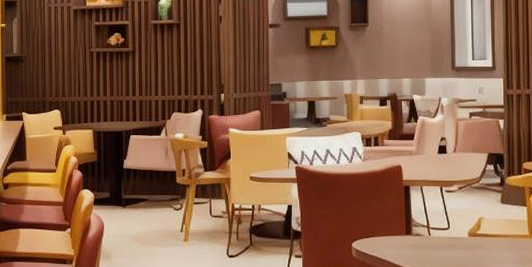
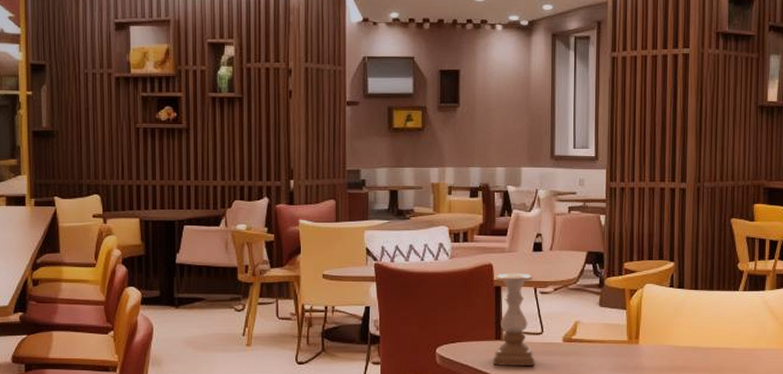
candle holder: none [404,173,443,259] -> present [493,273,535,366]

